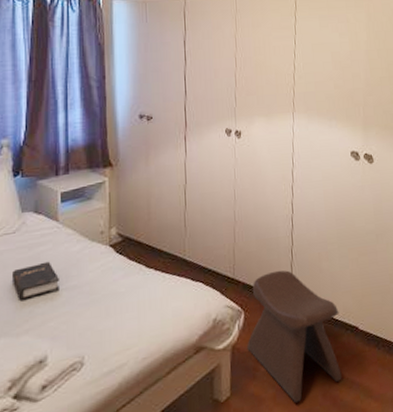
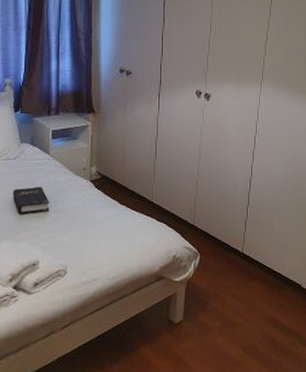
stool: present [247,270,342,403] -> none [200,224,285,336]

